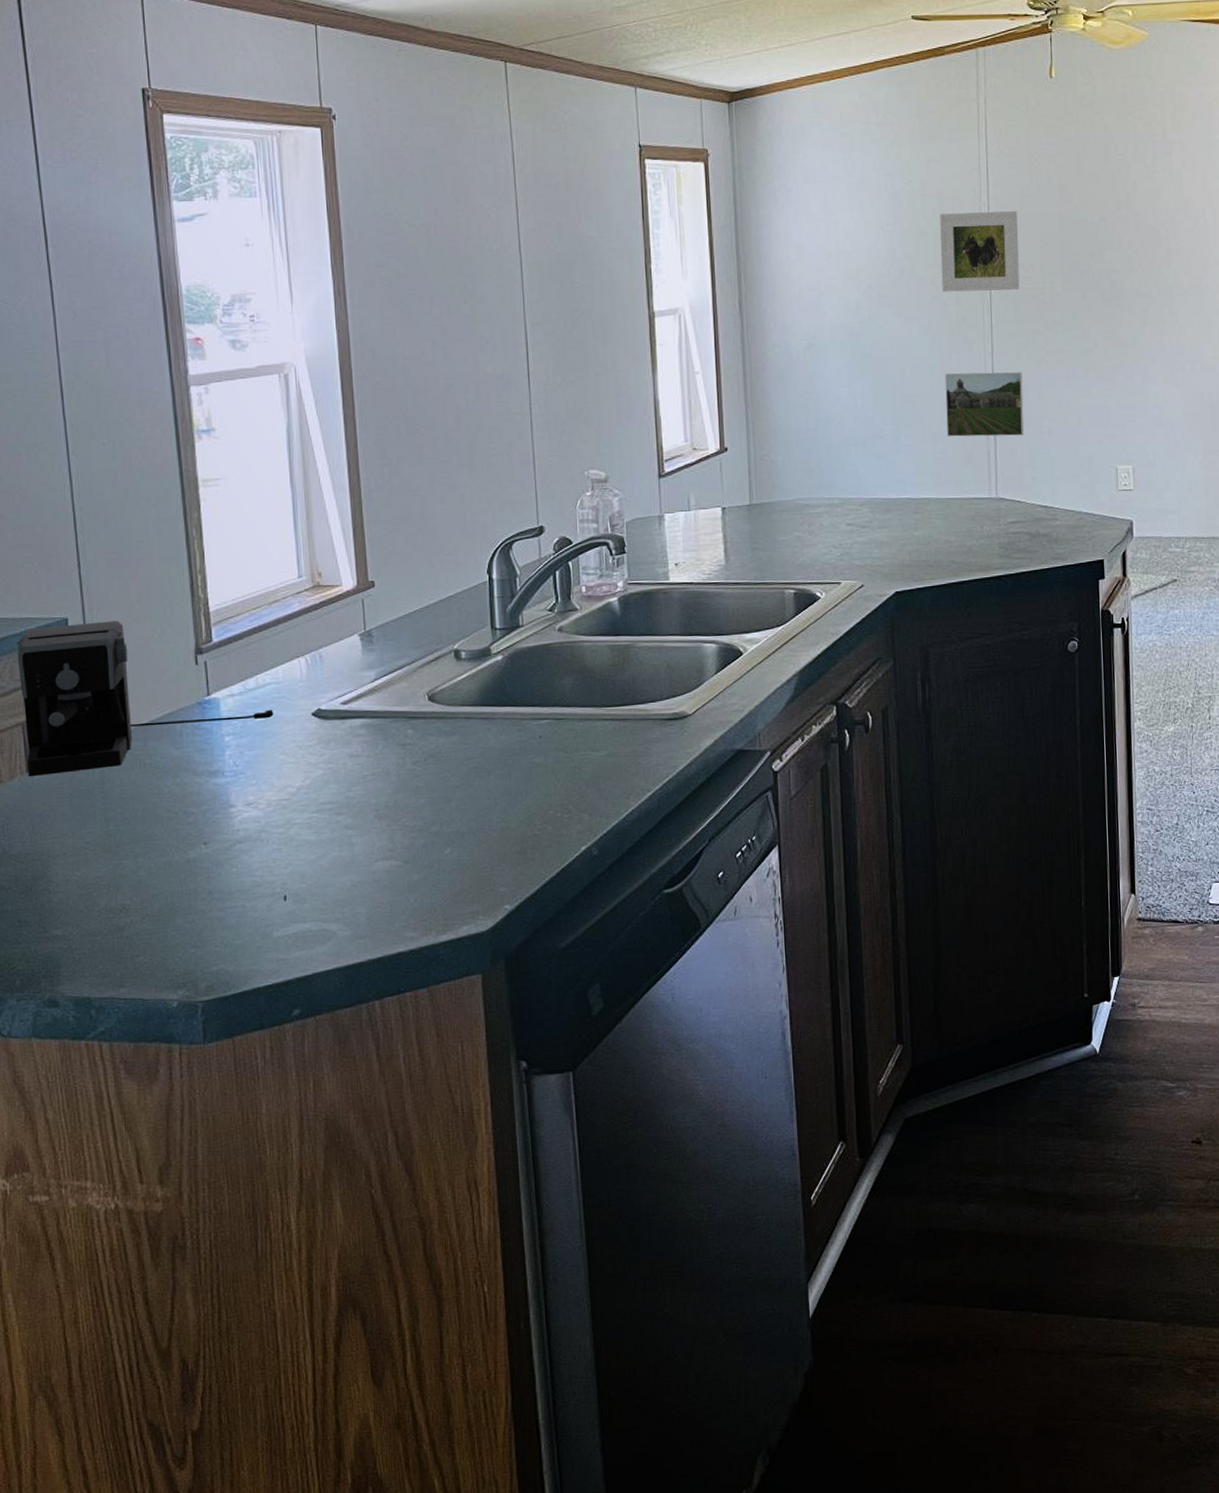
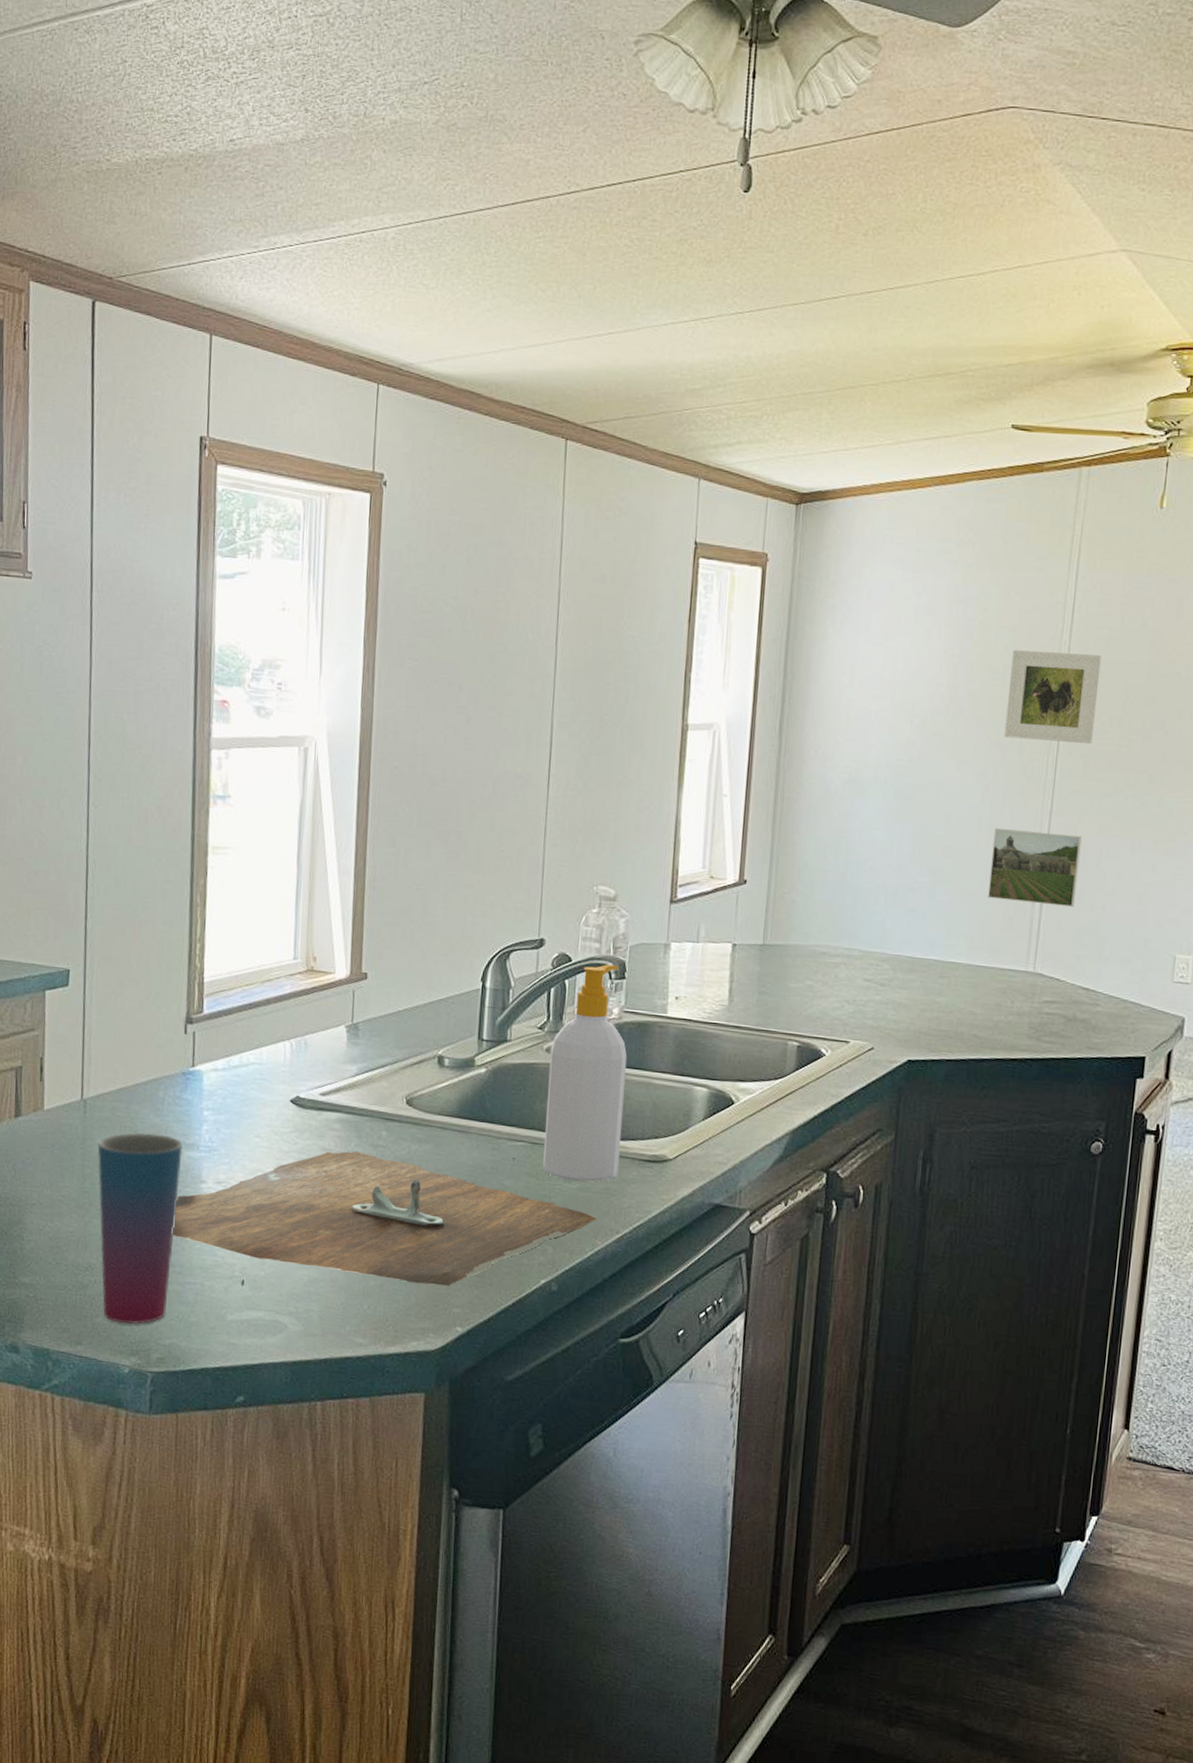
coffee maker: present [16,621,274,777] -> none [16,974,254,1125]
cup: none [118,766,210,959] -> present [97,1132,183,1325]
cutting board: none [206,753,628,872] -> present [173,1151,597,1287]
soap bottle: none [562,542,643,749] -> present [543,964,628,1182]

